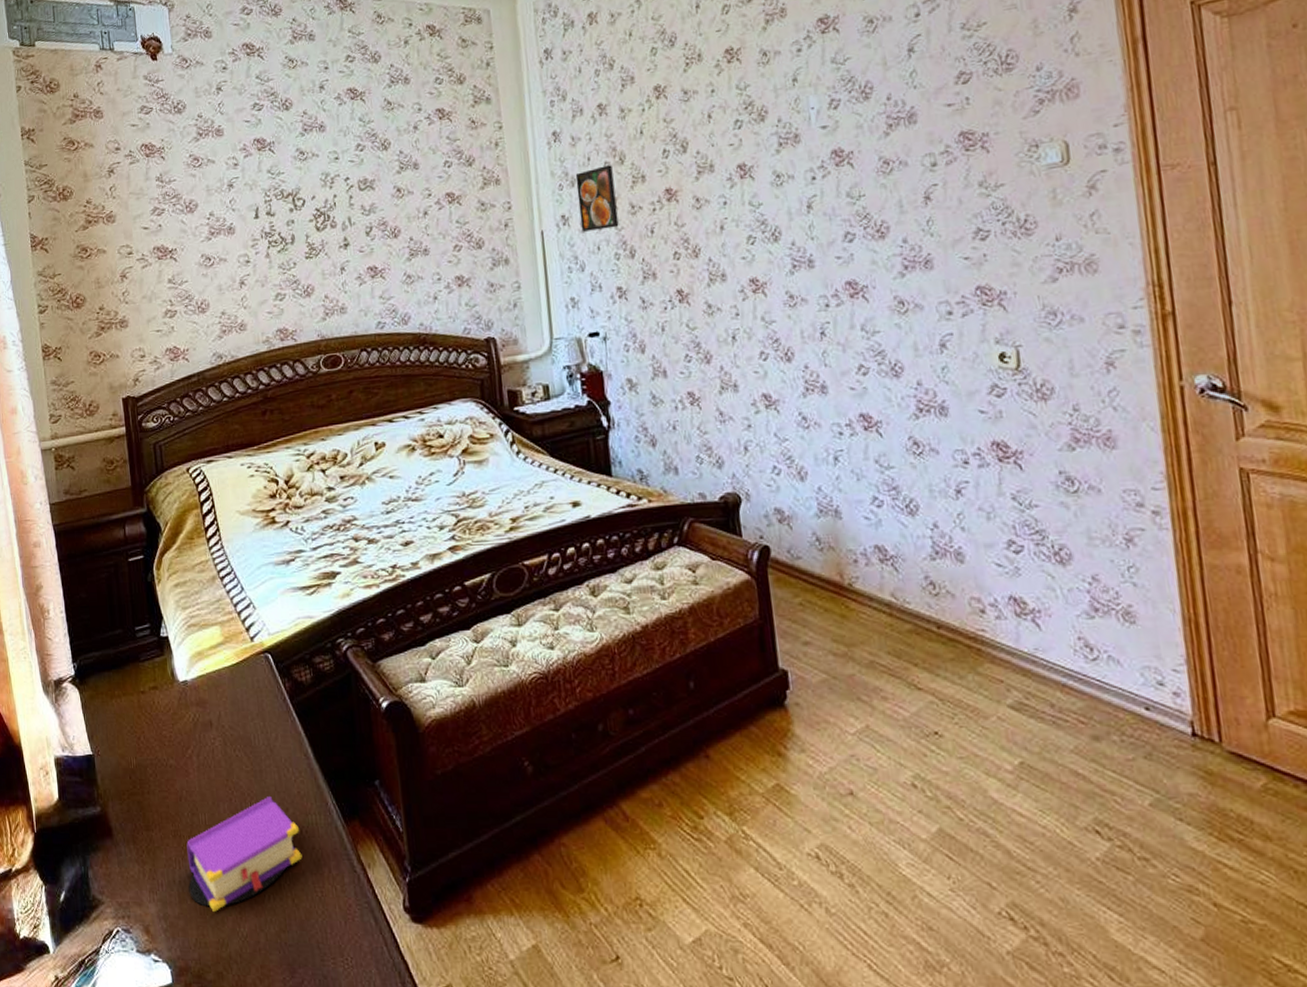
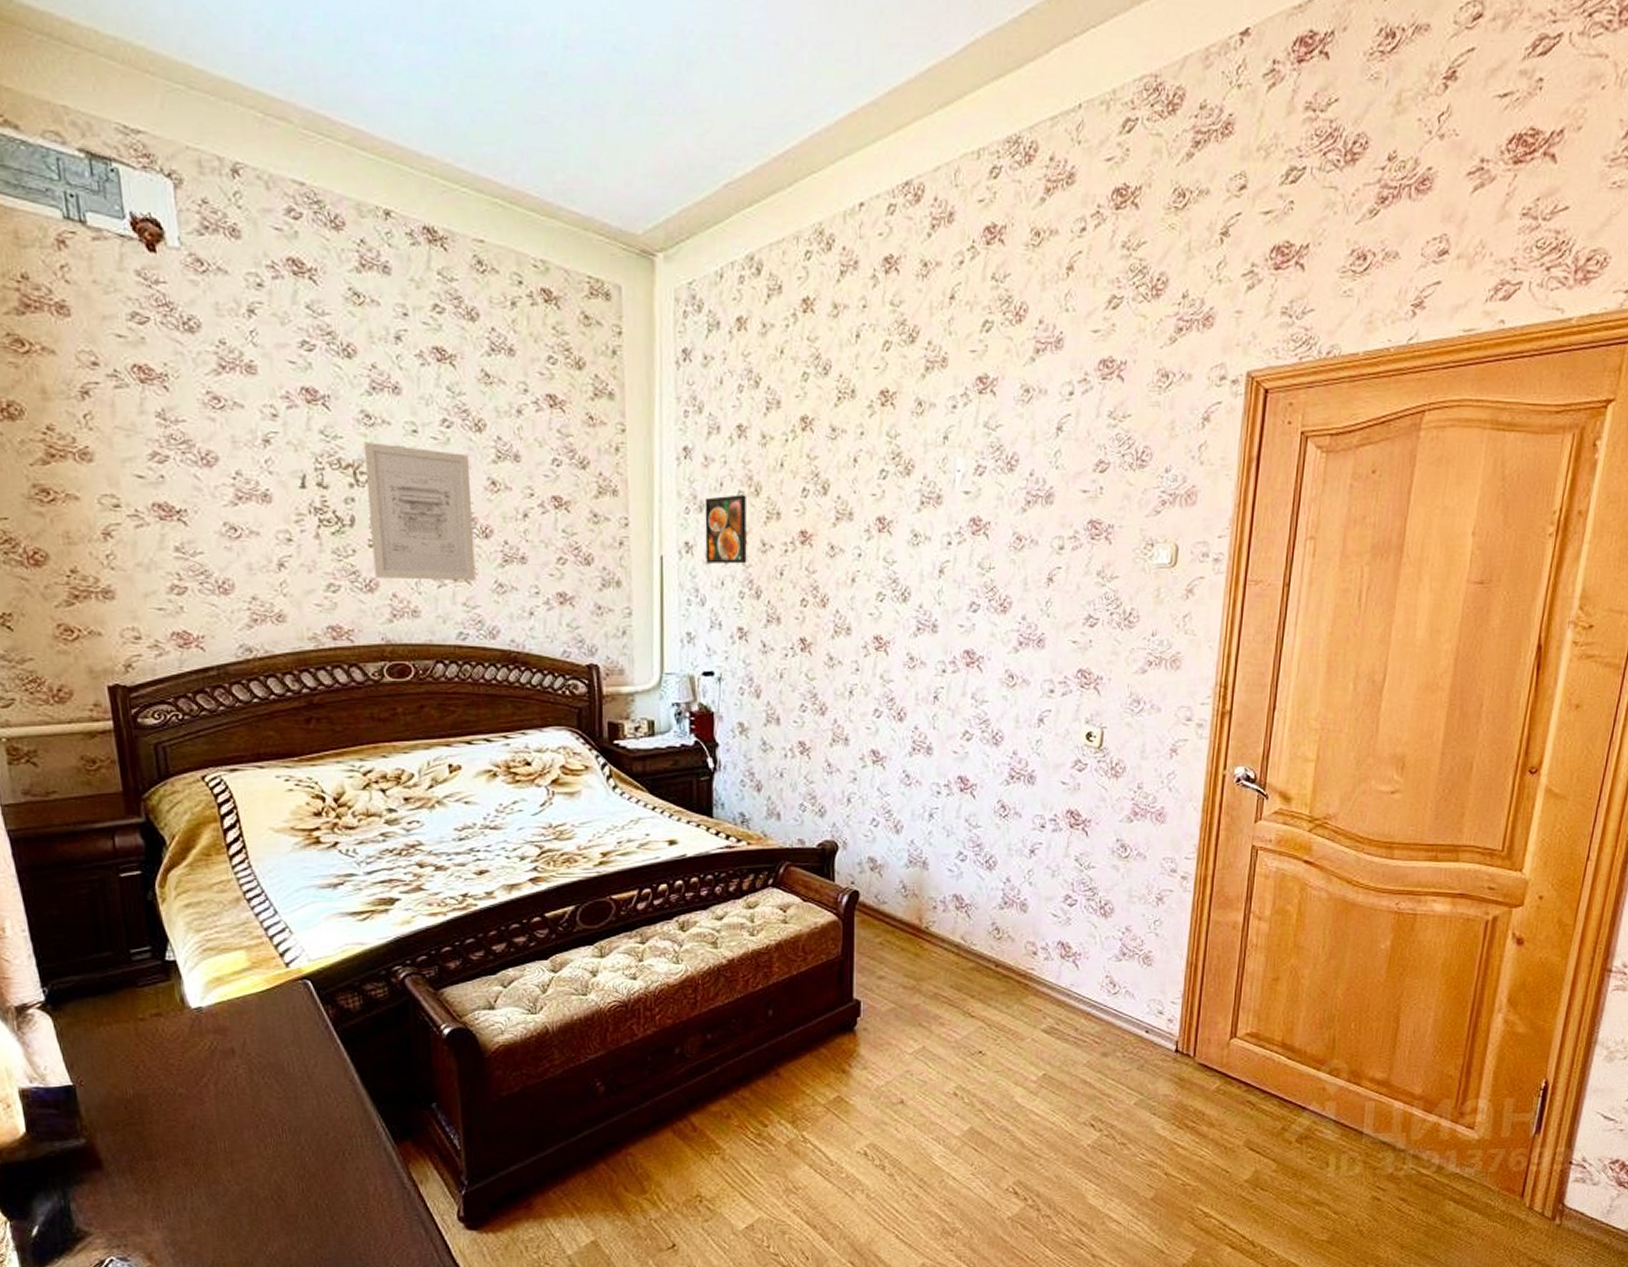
book: present [186,797,302,912] -> none [200,1122,344,1234]
wall art: none [299,170,389,284] -> present [363,442,476,581]

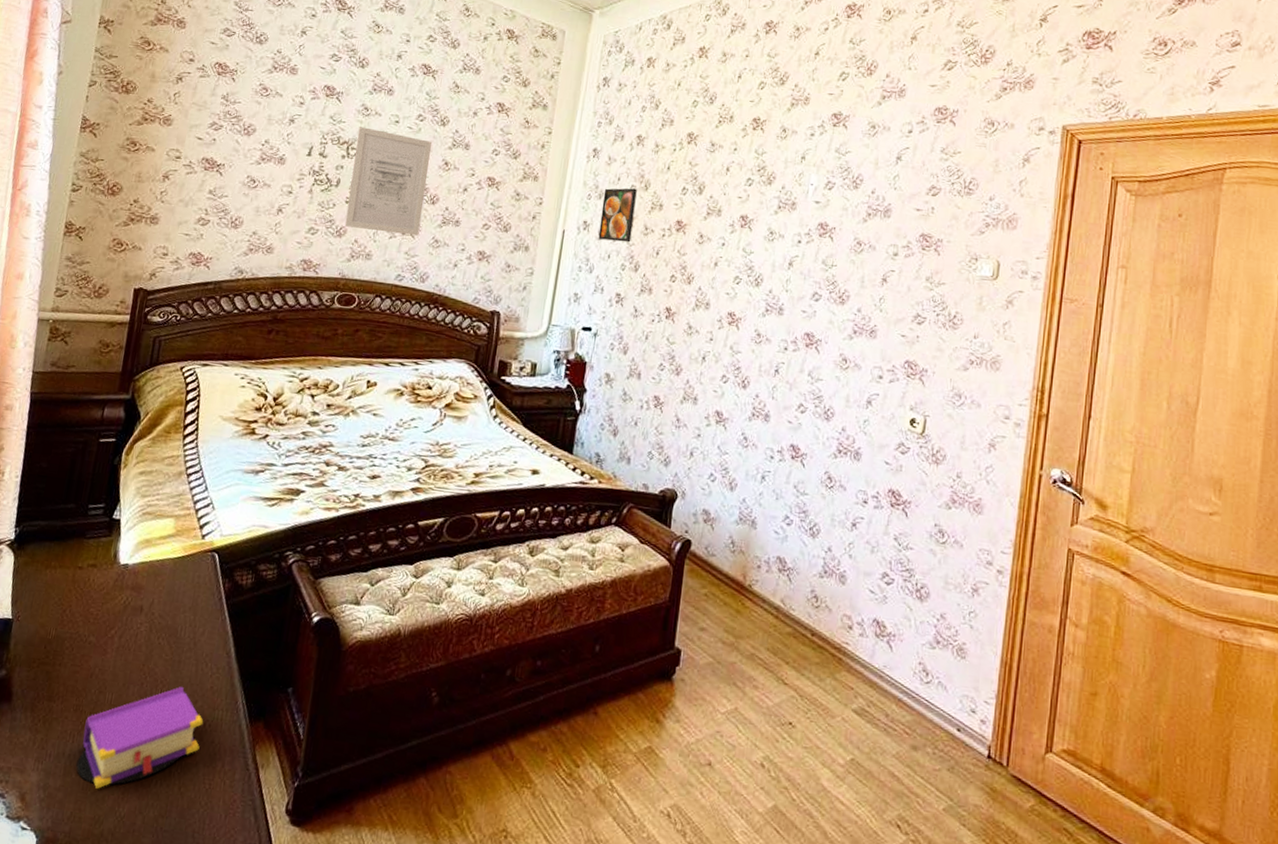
book: none [200,1122,344,1234] -> present [76,687,204,789]

